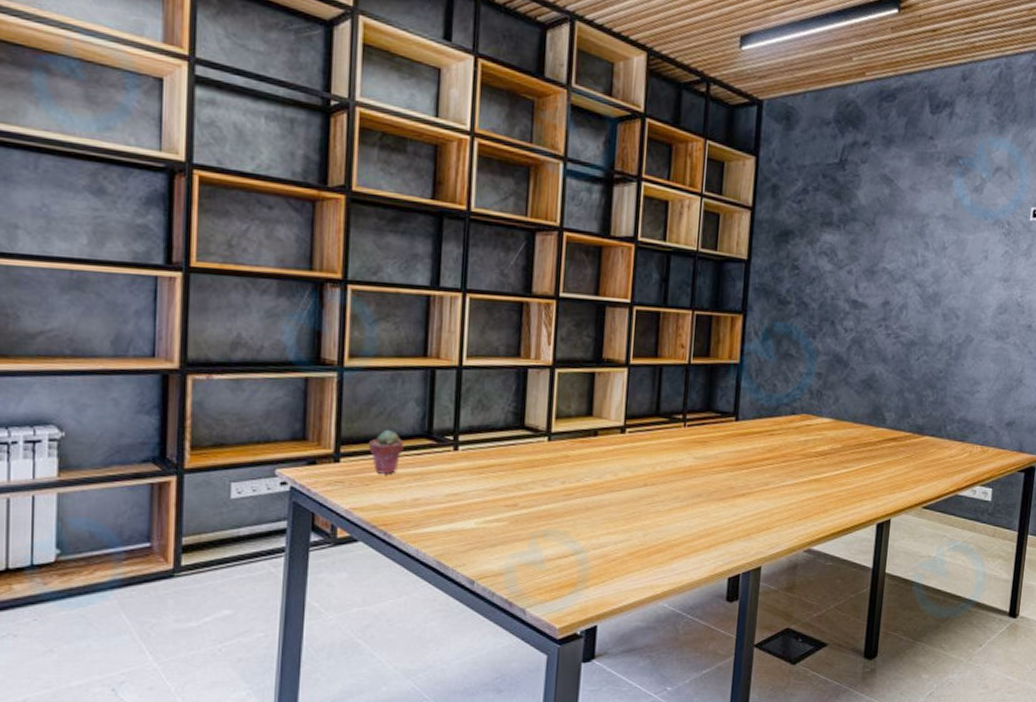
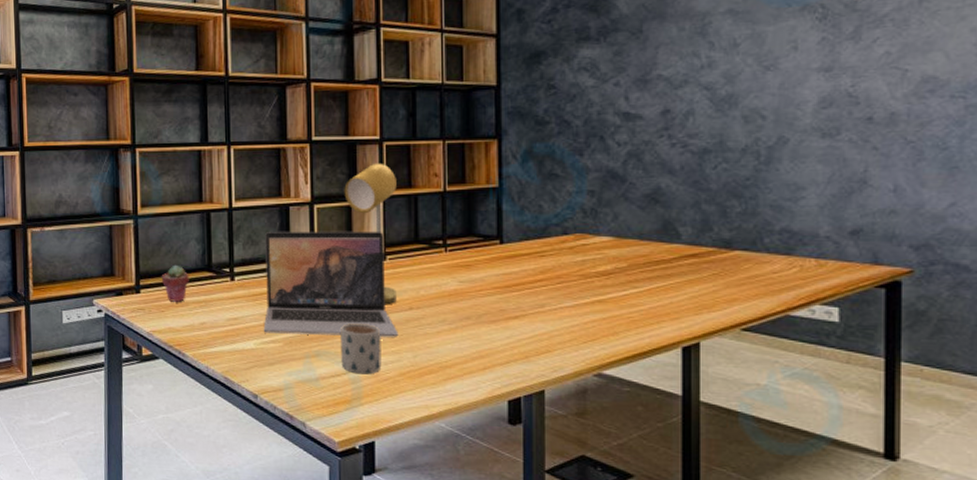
laptop: none [487,396,631,515] -> present [263,231,399,337]
mug: none [570,499,614,555] -> present [341,322,382,375]
desk lamp: none [588,328,644,481] -> present [344,163,397,305]

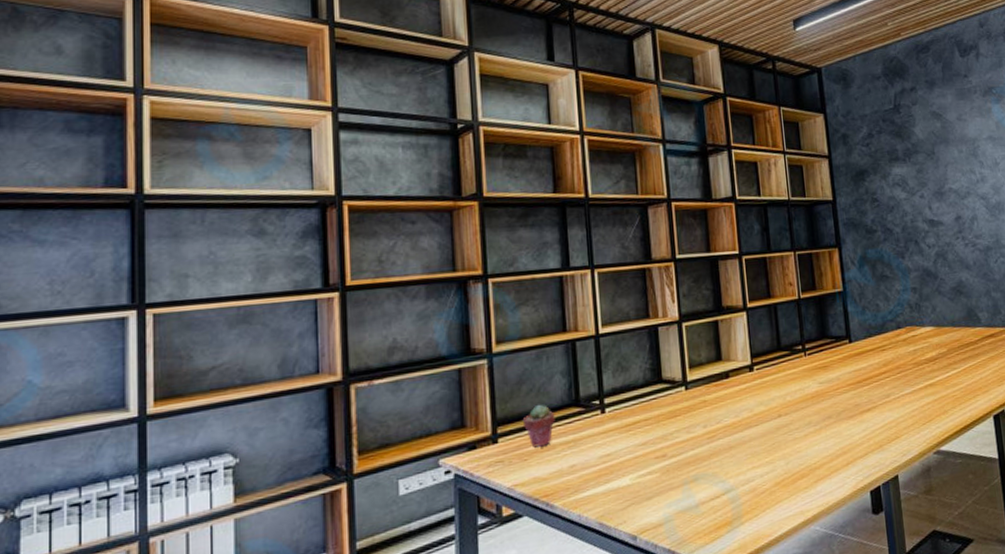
laptop: present [263,231,399,337] -> none [635,343,771,465]
mug: present [341,322,382,375] -> none [716,437,758,492]
desk lamp: present [344,163,397,305] -> none [710,276,766,416]

